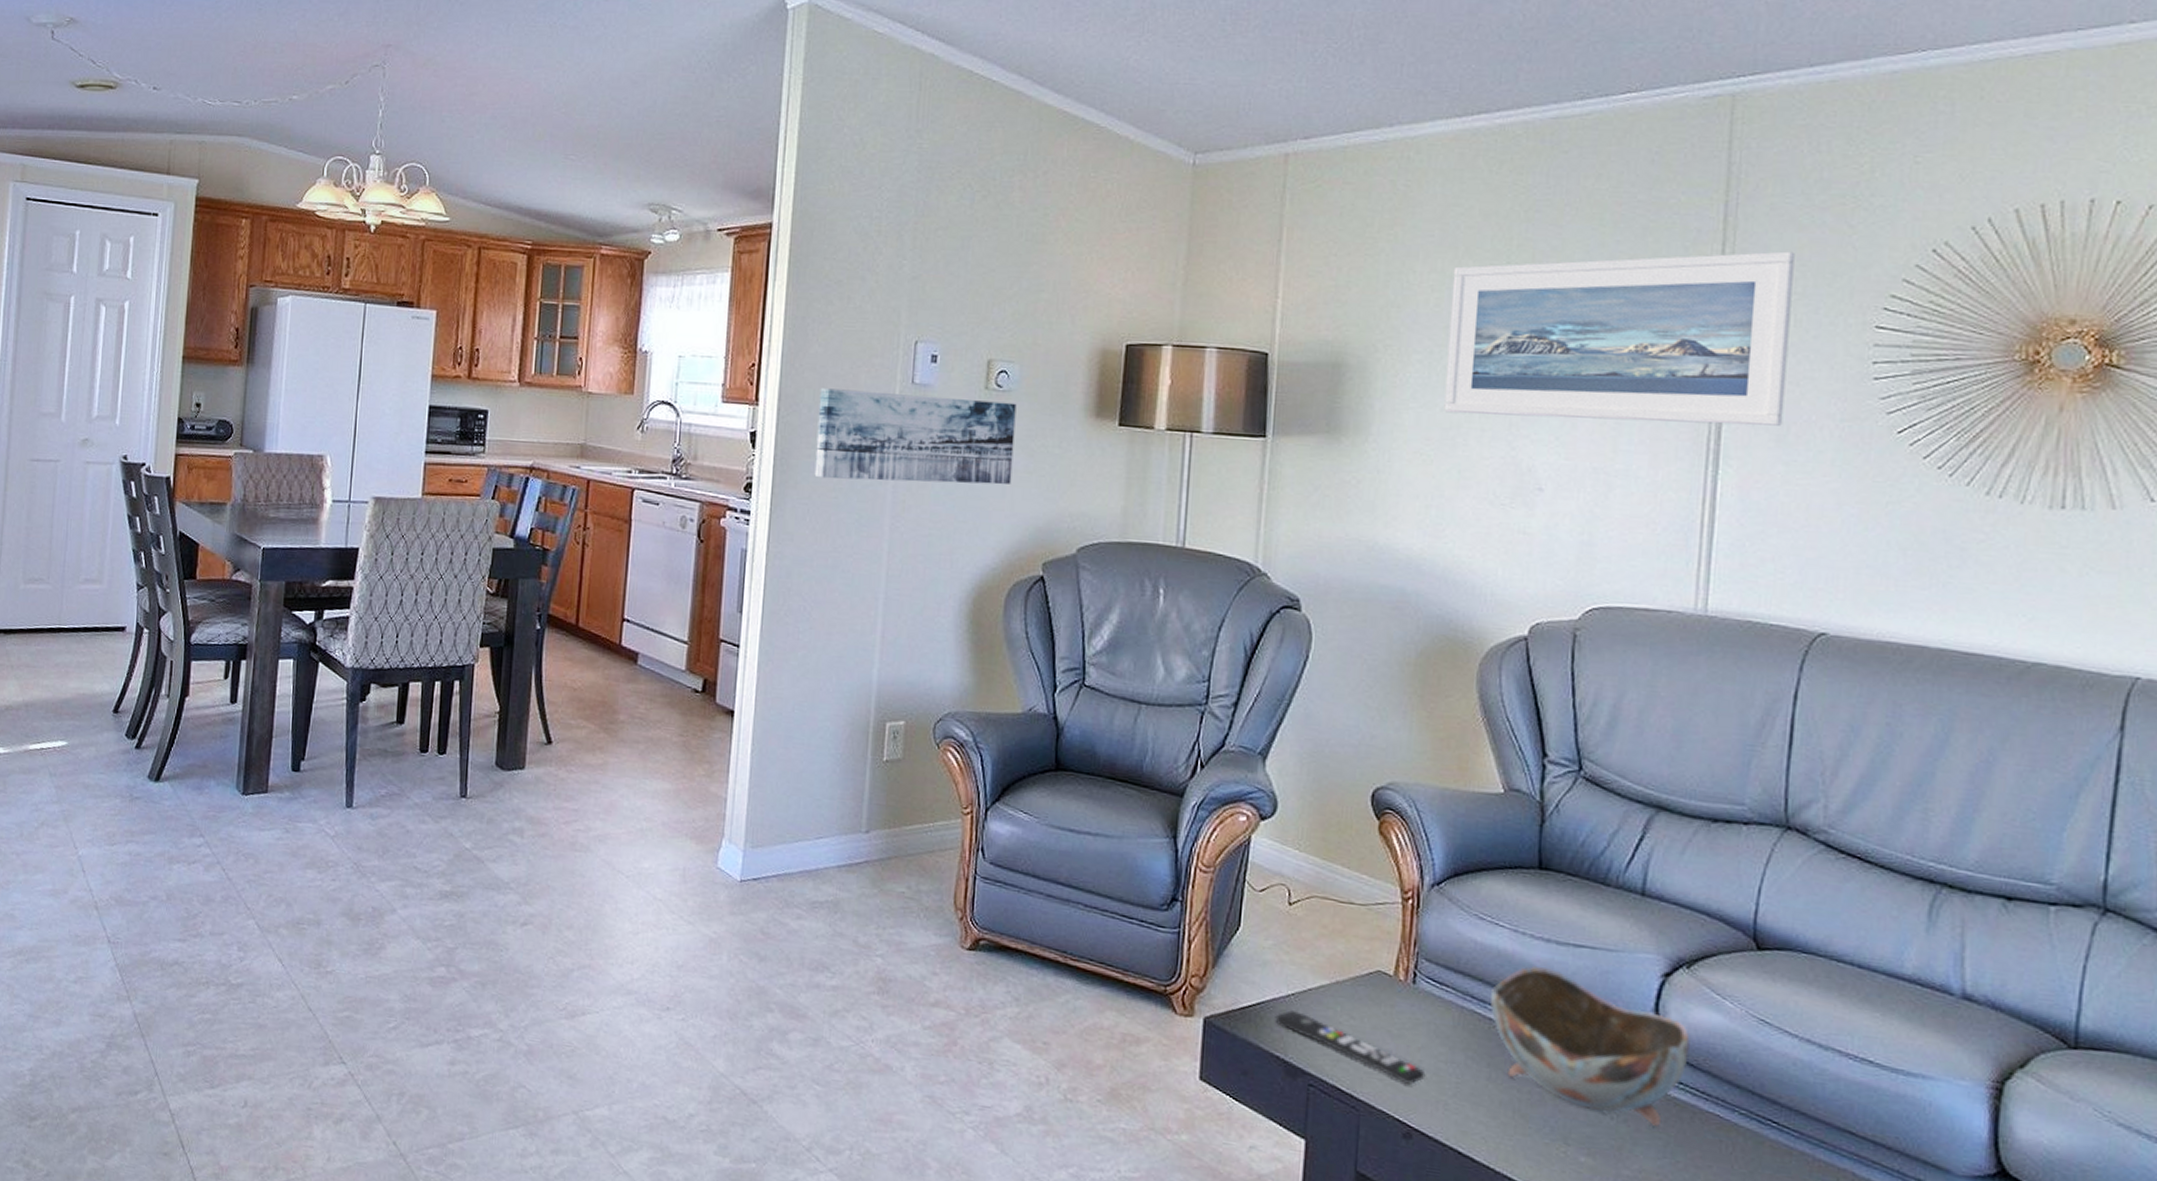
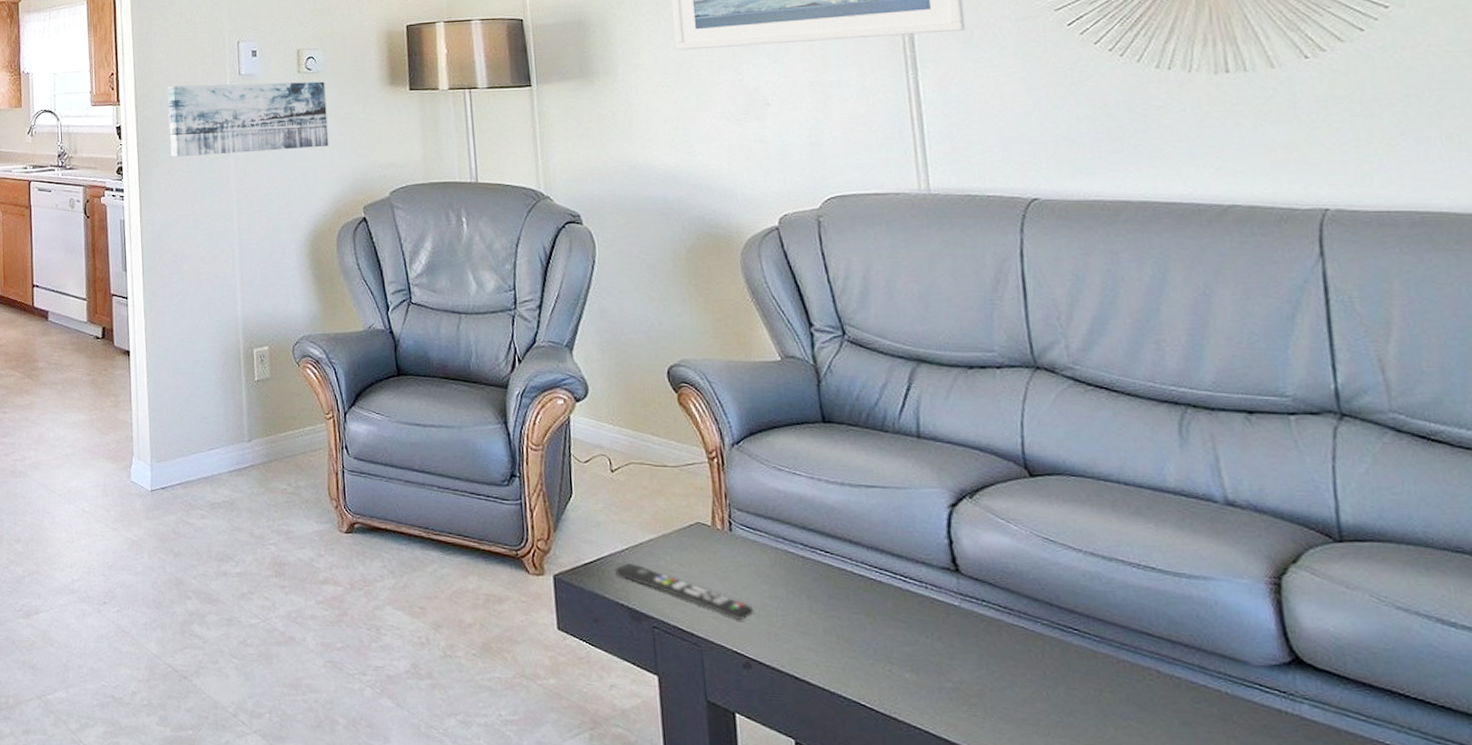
bowl: present [1490,965,1690,1126] -> none [799,506,986,641]

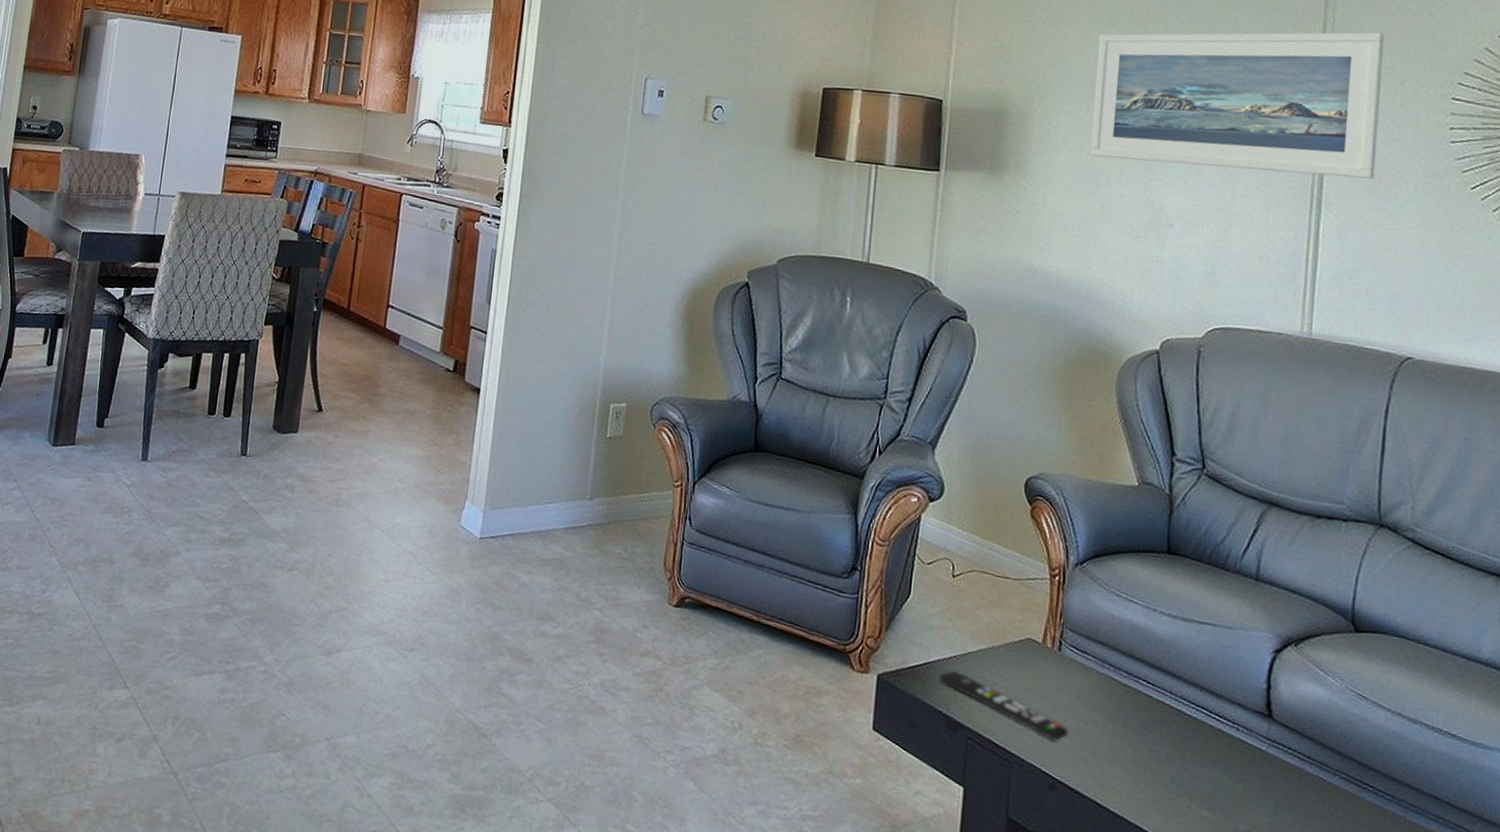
wall art: present [167,81,329,157] -> none [556,114,729,203]

